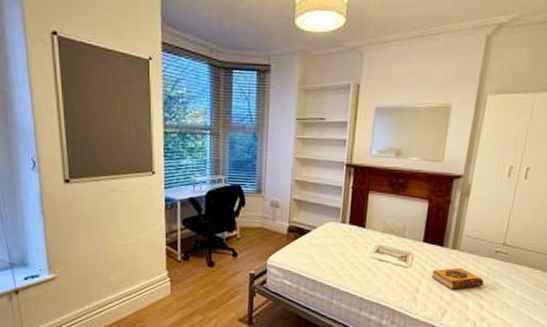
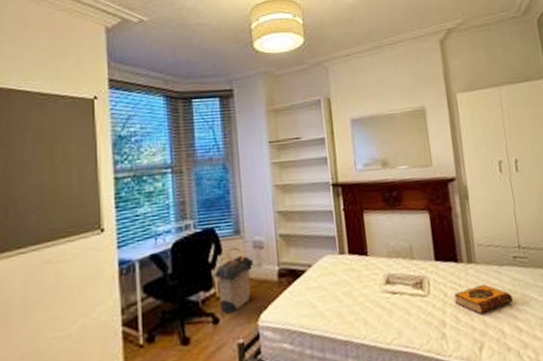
laundry hamper: none [236,202,270,251] -> present [213,246,254,314]

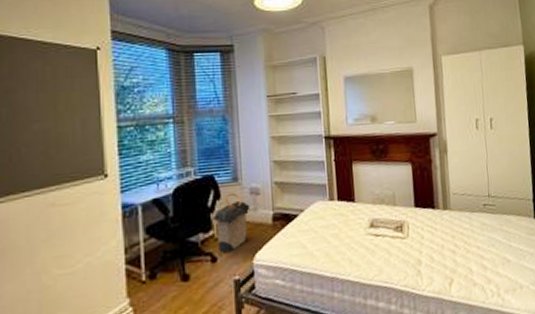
hardback book: present [454,284,514,314] -> none [430,228,482,254]

